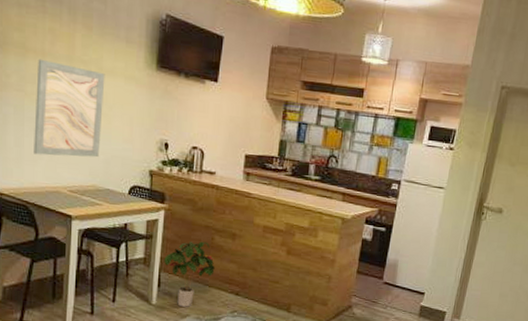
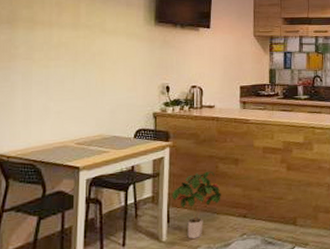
wall art: present [34,58,105,158] -> none [41,29,109,115]

